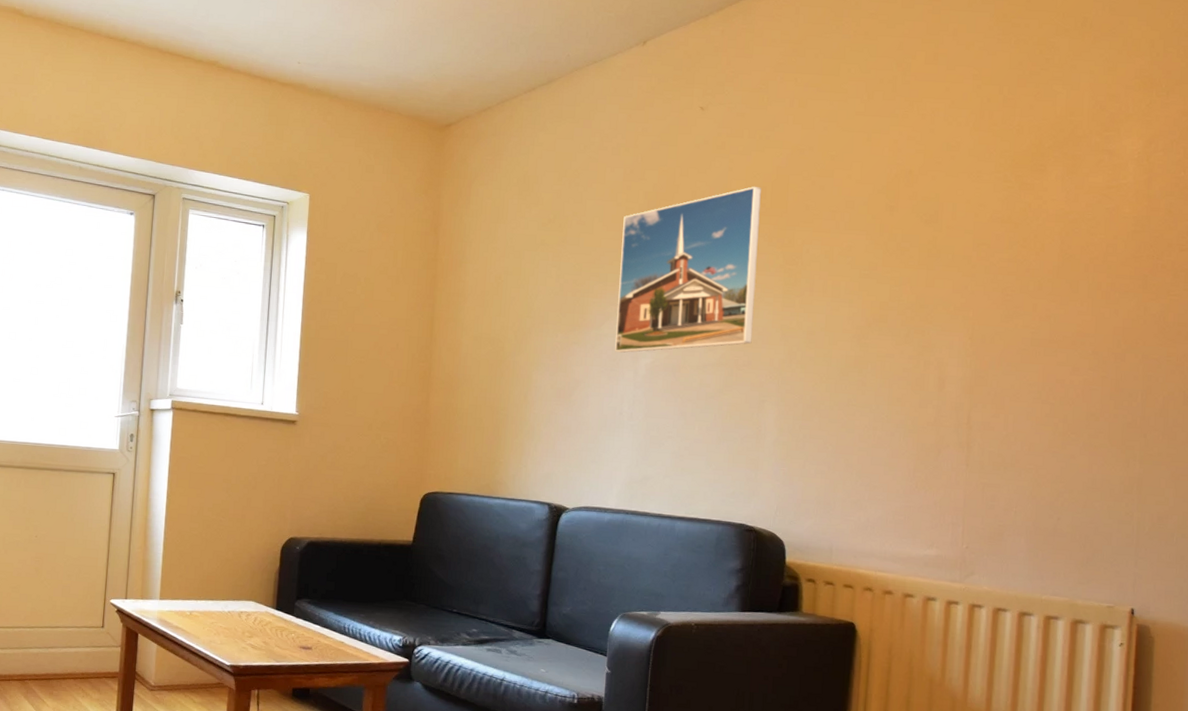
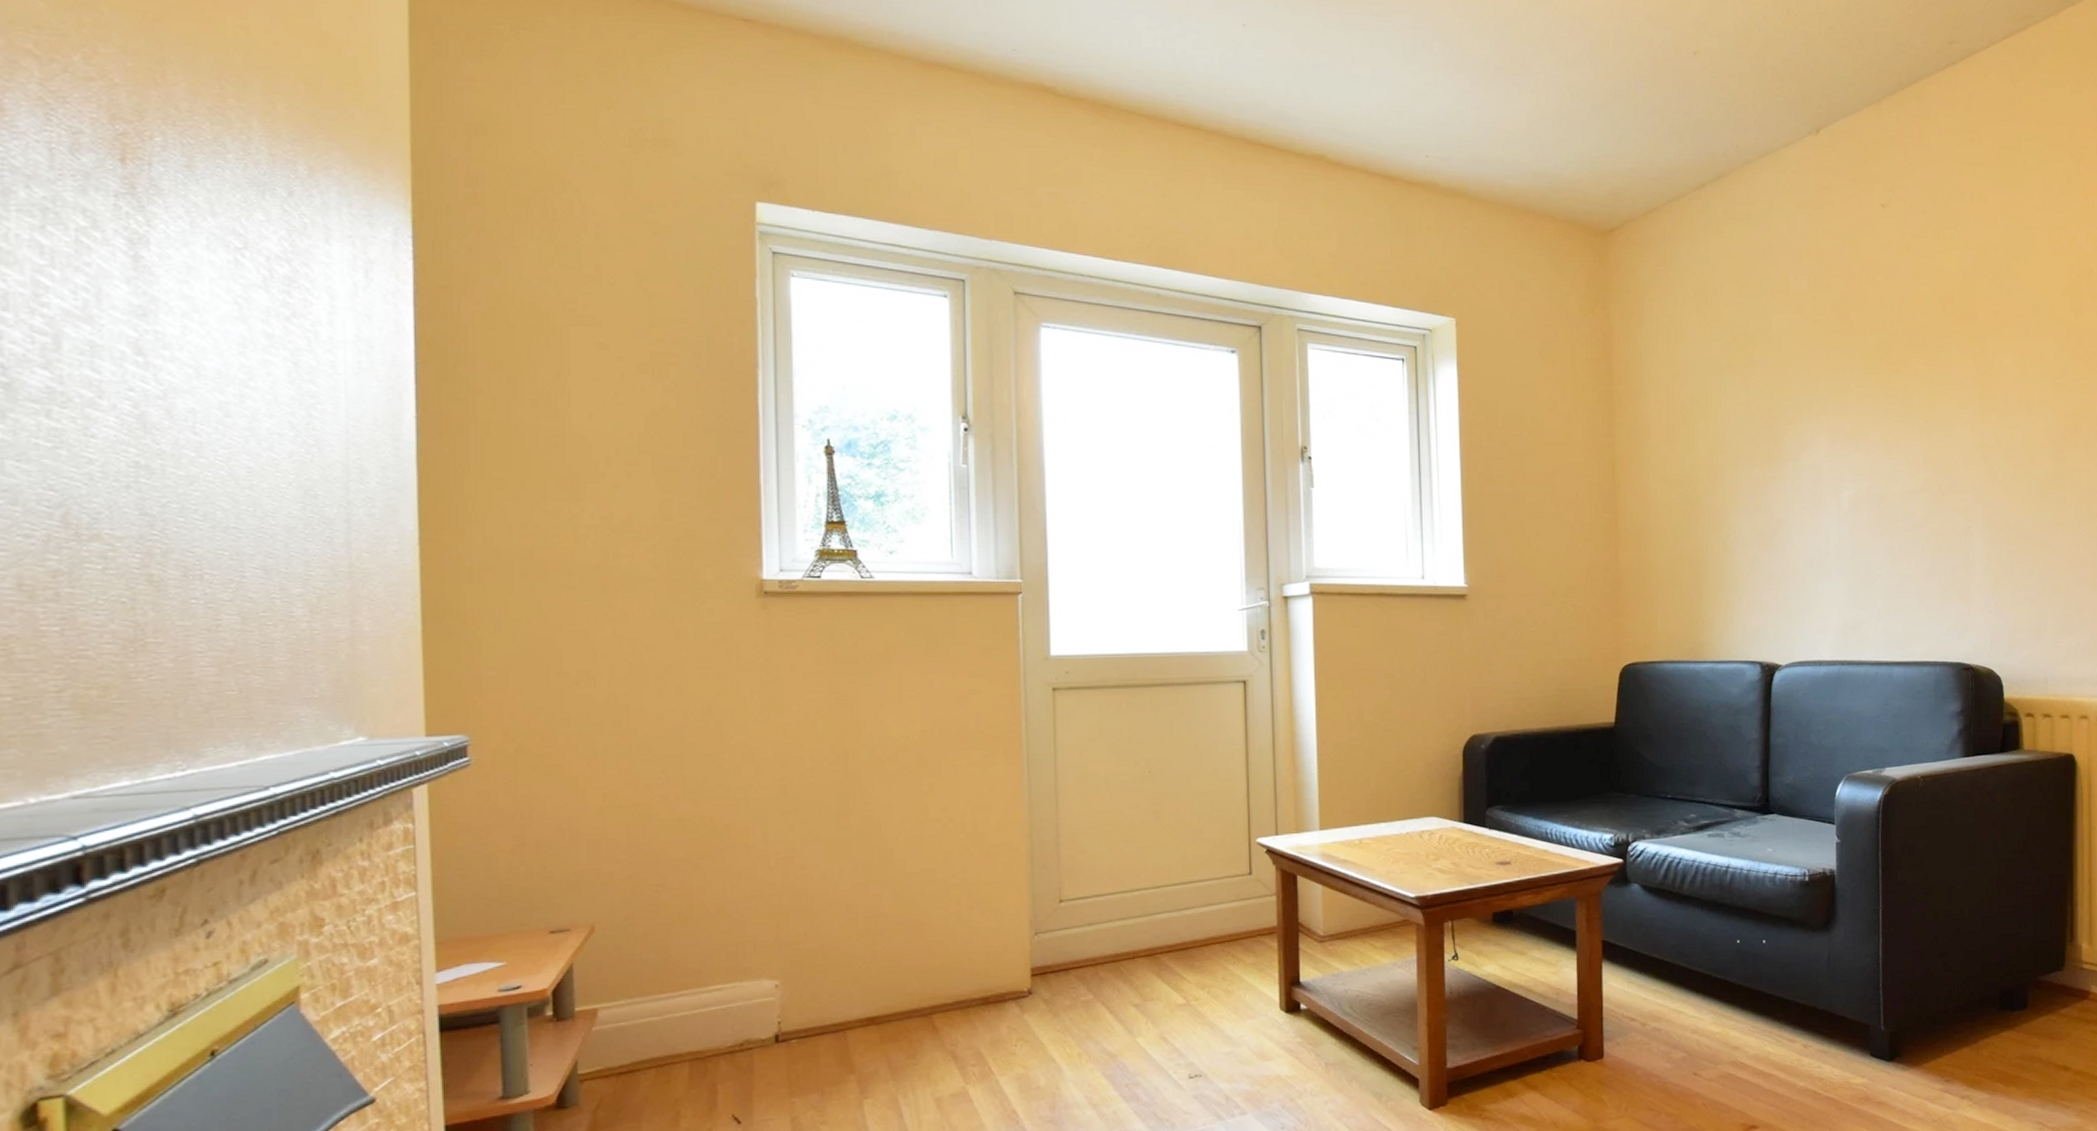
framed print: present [615,186,761,353] -> none [1812,291,1953,485]

